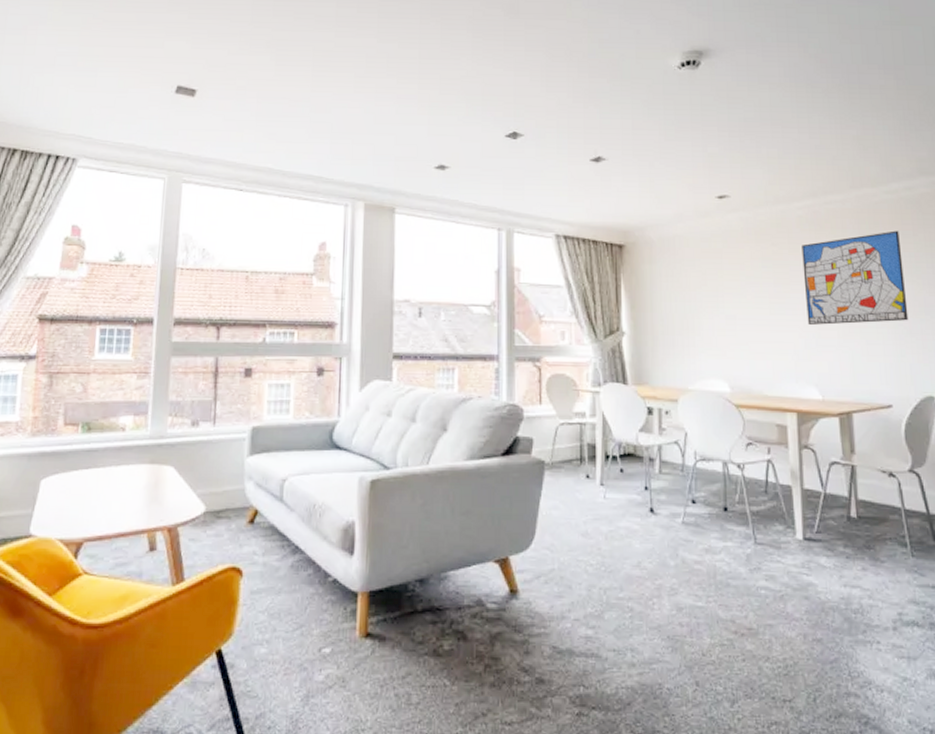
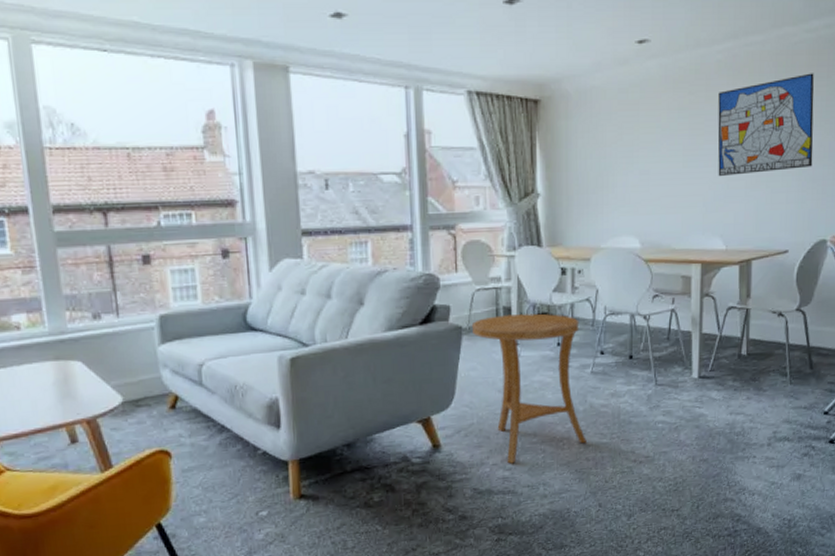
side table: none [554,452,679,621] -> present [471,313,587,464]

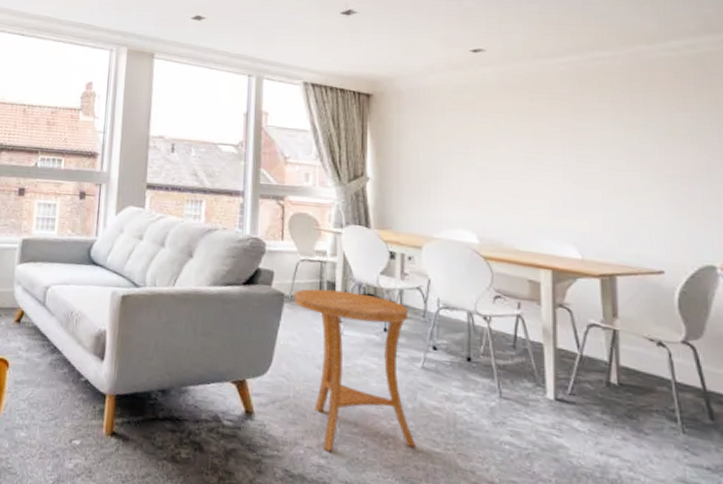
wall art: present [717,73,814,176] -> none [563,90,687,185]

